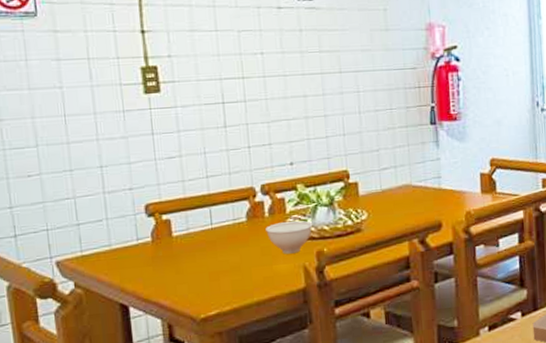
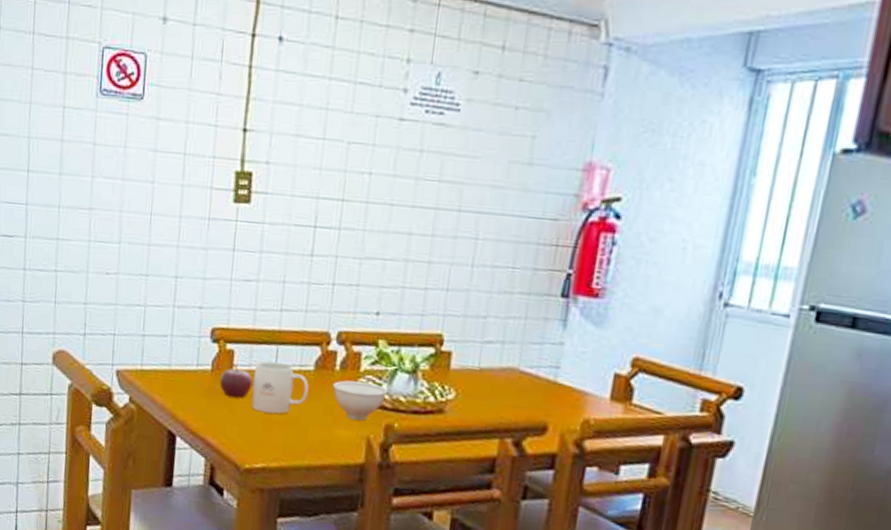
fruit: none [161,231,194,261] -> present [219,364,253,398]
mug: none [192,220,246,267] -> present [251,360,310,415]

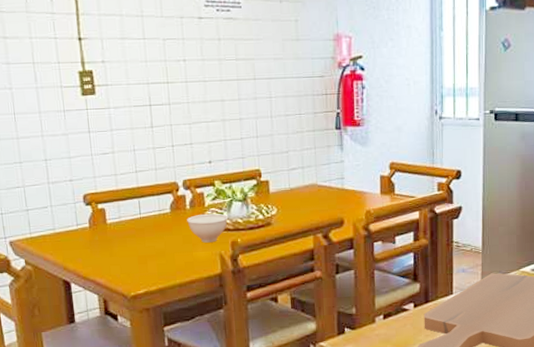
fruit: present [219,364,253,398] -> none [97,218,125,245]
mug: present [251,360,310,415] -> none [124,211,170,251]

